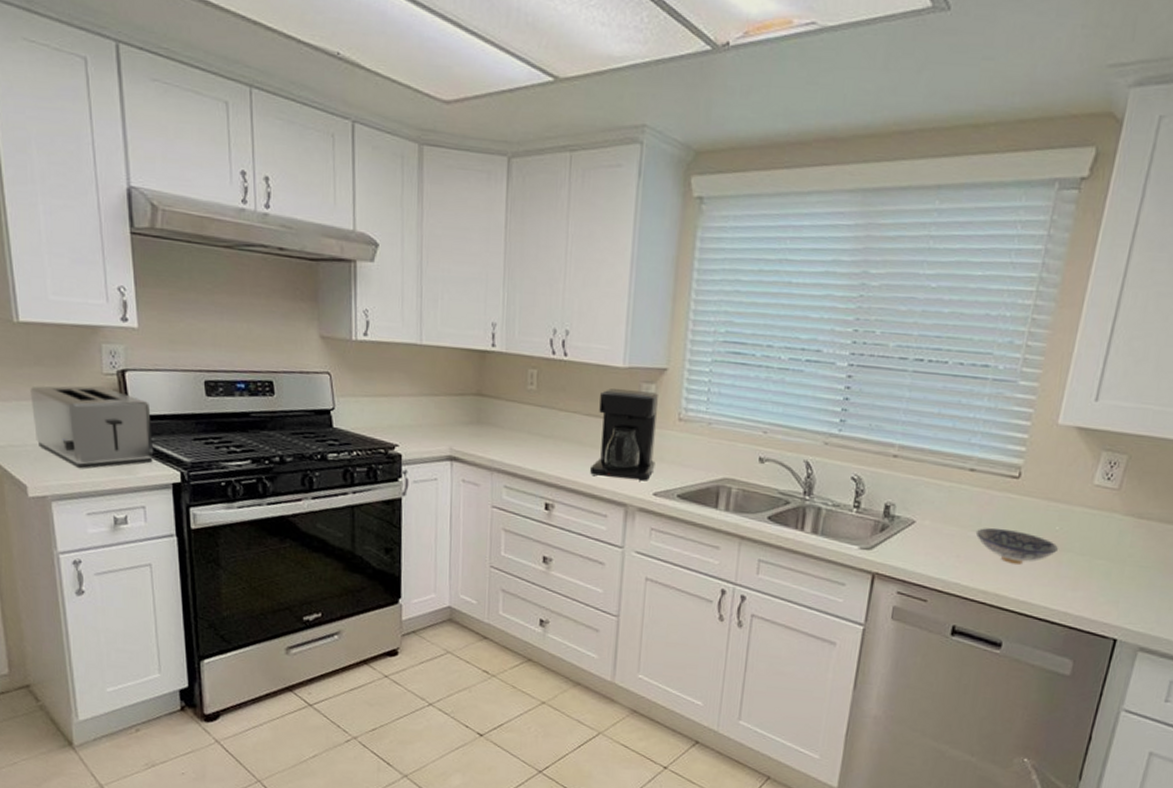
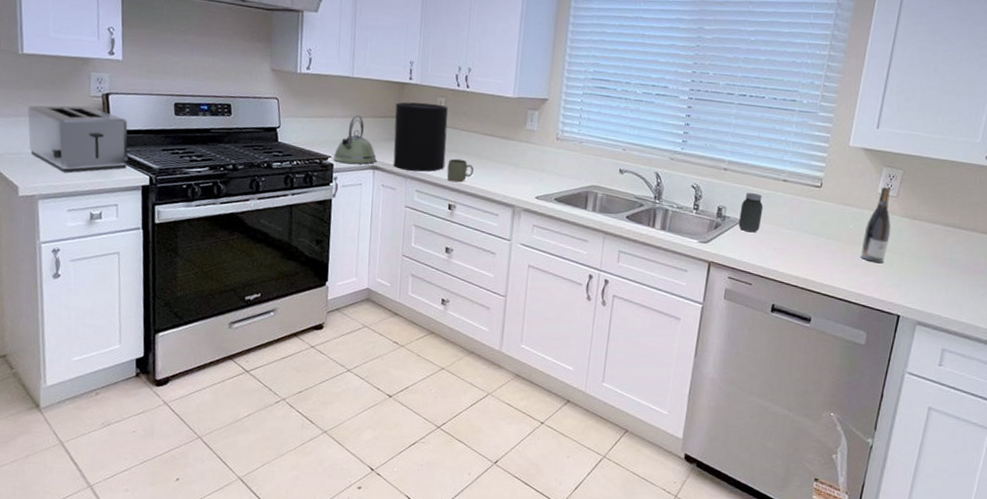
kettle: none [400,392,455,455] -> present [333,115,377,165]
pen holder: none [475,375,542,463] -> present [393,102,448,172]
mug: none [542,446,575,476] -> present [447,158,474,182]
coffee maker: present [589,389,659,481] -> none [484,114,541,187]
jar: none [911,486,944,536] -> present [738,193,764,233]
bowl: present [975,527,1059,565] -> none [788,226,853,256]
wine bottle: none [1069,477,1111,575] -> present [861,187,892,264]

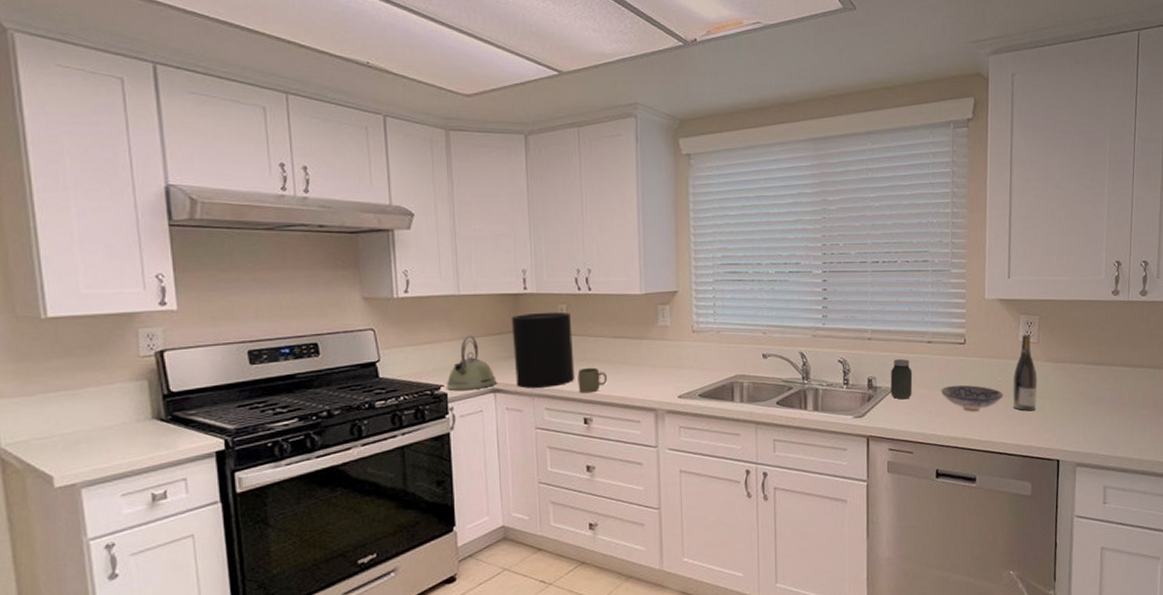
toaster: present [27,105,129,174] -> none [58,368,196,452]
bowl: none [788,226,853,256] -> present [940,385,1004,412]

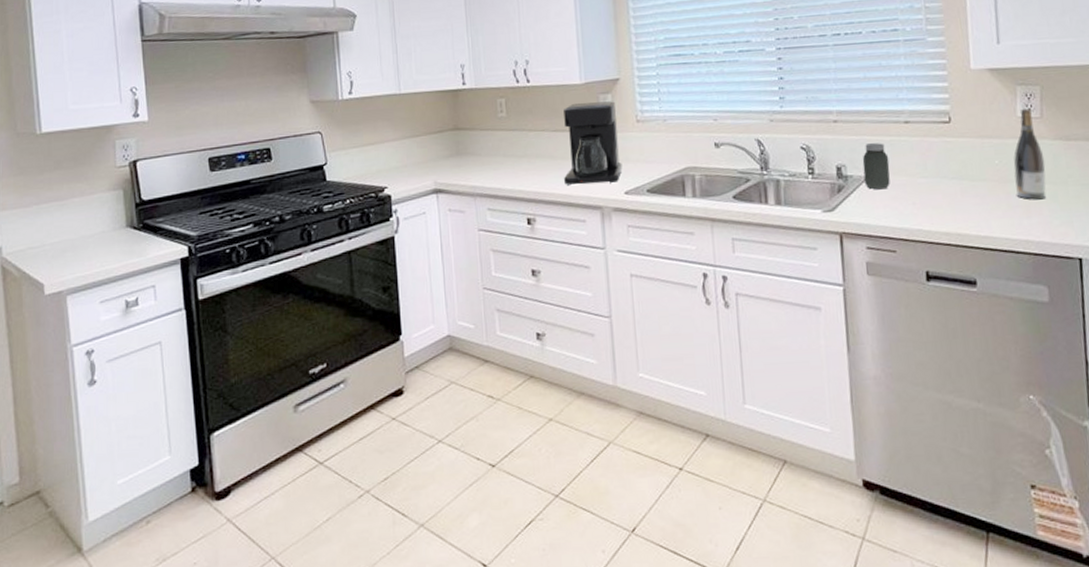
kettle: present [446,335,497,391] -> none [389,135,439,193]
pen holder: present [511,311,575,388] -> none [451,106,517,188]
mug: present [577,367,607,393] -> none [519,163,549,192]
coffee maker: none [620,312,677,389] -> present [563,101,623,186]
bowl: present [940,385,1004,412] -> none [924,170,1004,203]

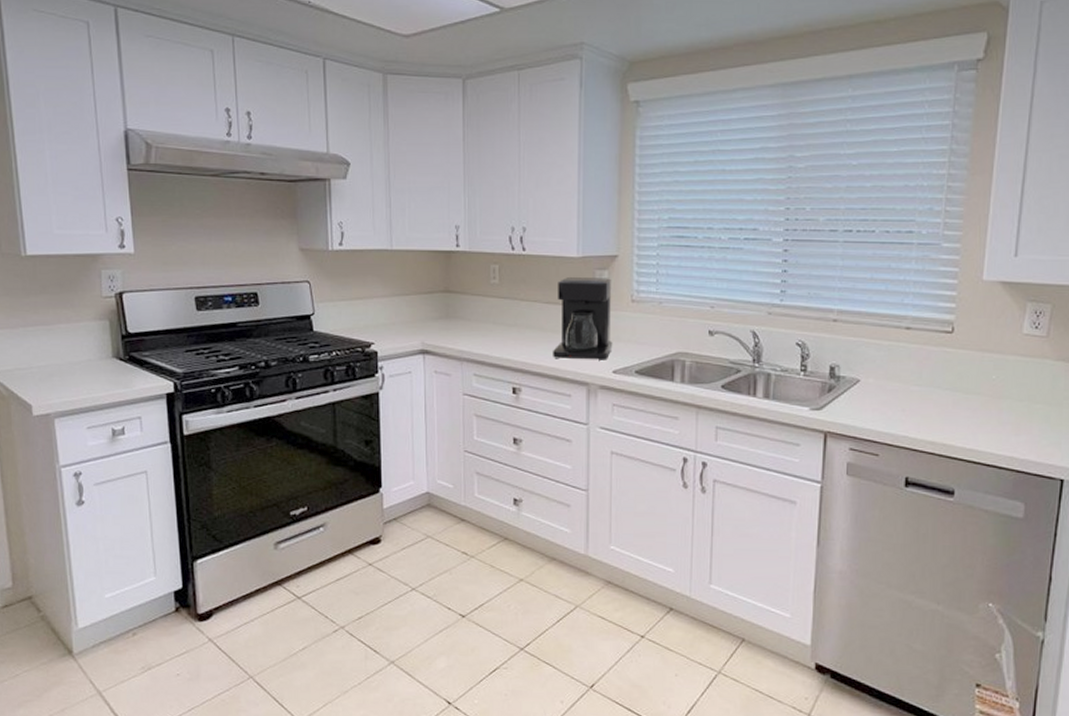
jar: present [862,143,890,190] -> none [856,346,885,393]
wine bottle: present [1013,109,1047,200] -> none [1009,326,1044,419]

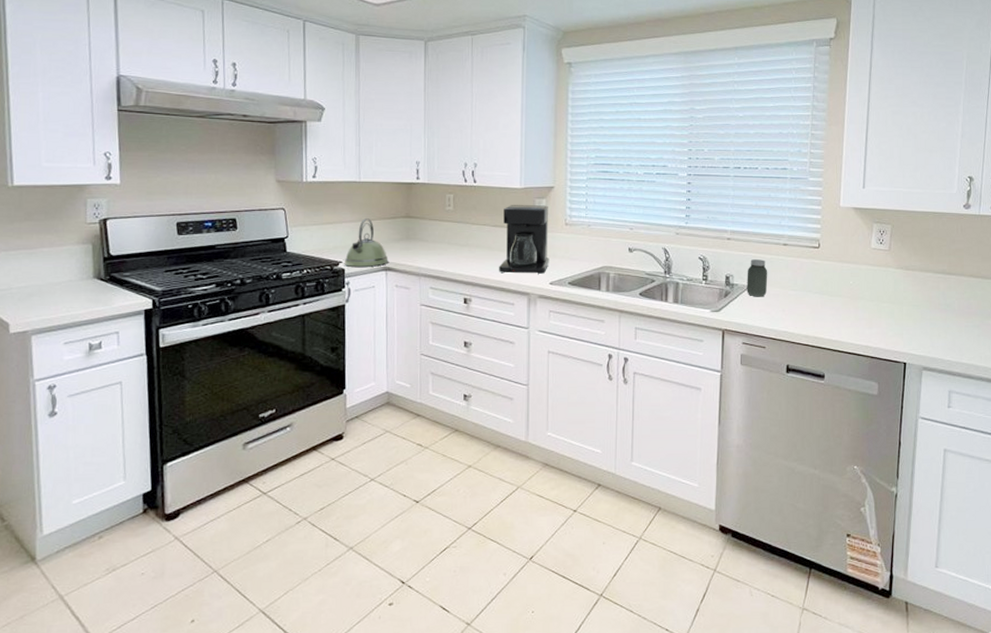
kettle: none [376,293,426,350] -> present [344,218,389,268]
jar: none [856,346,885,393] -> present [747,259,768,297]

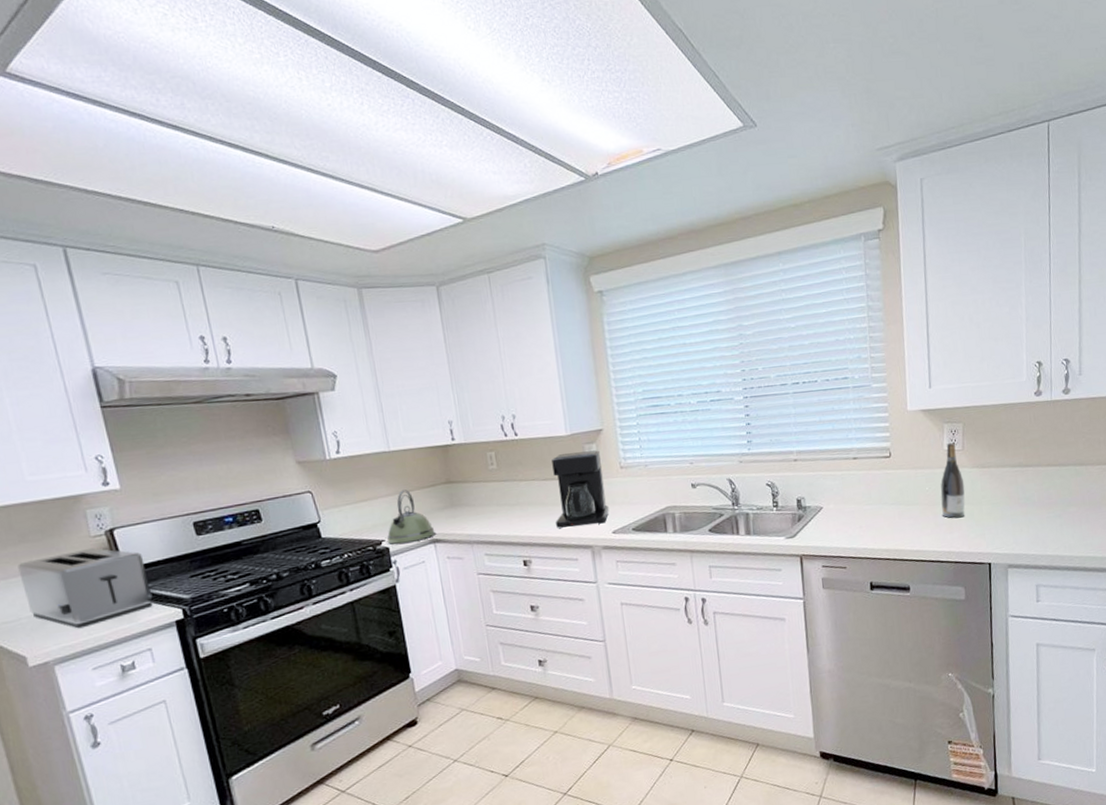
toaster: none [19,233,129,305] -> present [17,547,154,629]
jar: present [747,259,768,297] -> none [818,477,842,517]
wine bottle: none [864,242,888,315] -> present [940,443,966,518]

